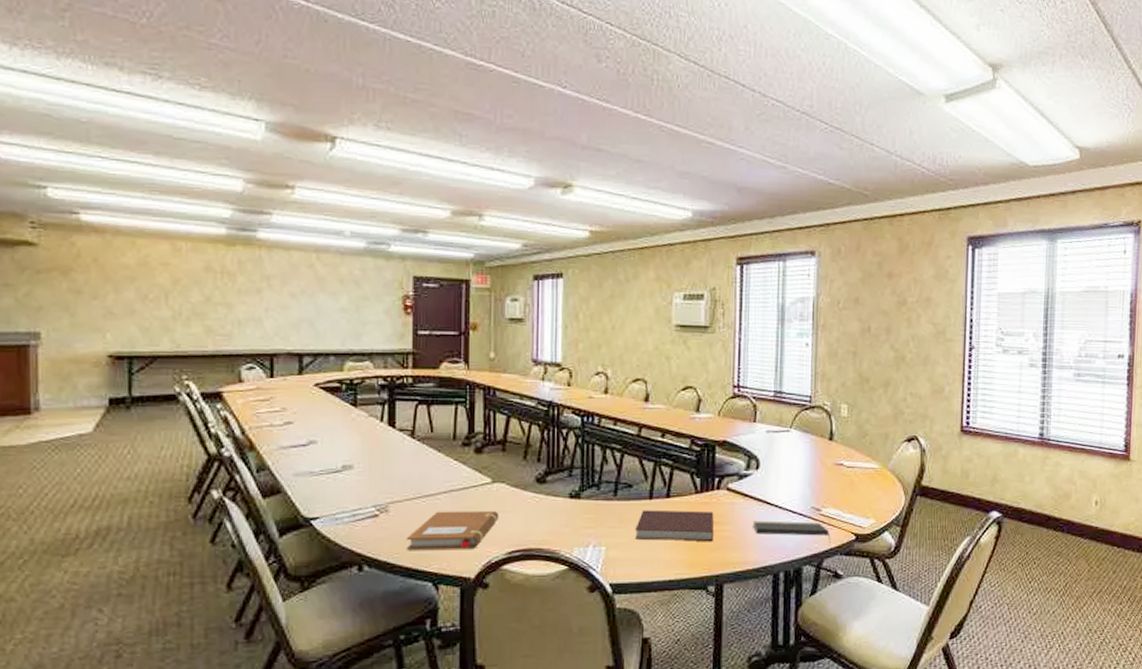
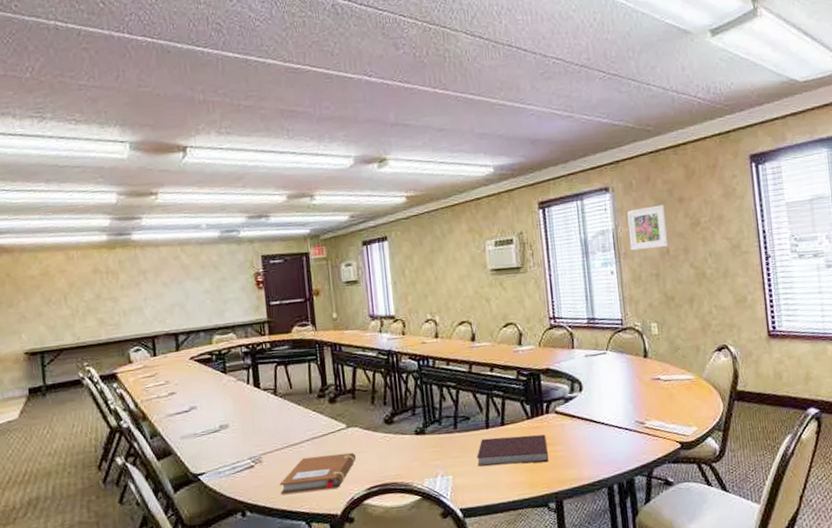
notepad: present [752,520,831,544] -> none [582,435,658,454]
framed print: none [830,277,872,324] -> present [627,205,669,251]

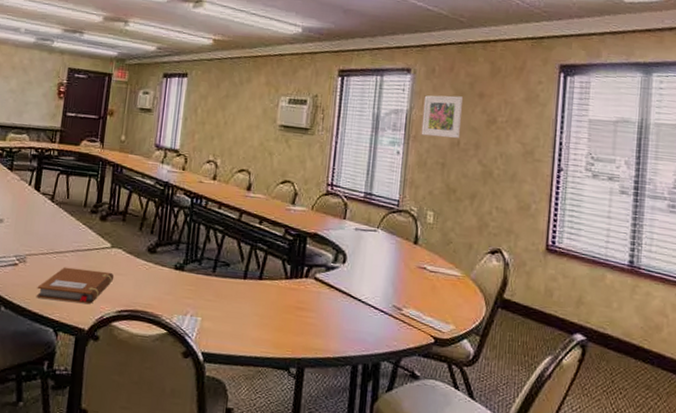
notebook: present [477,434,548,467] -> none [228,288,301,325]

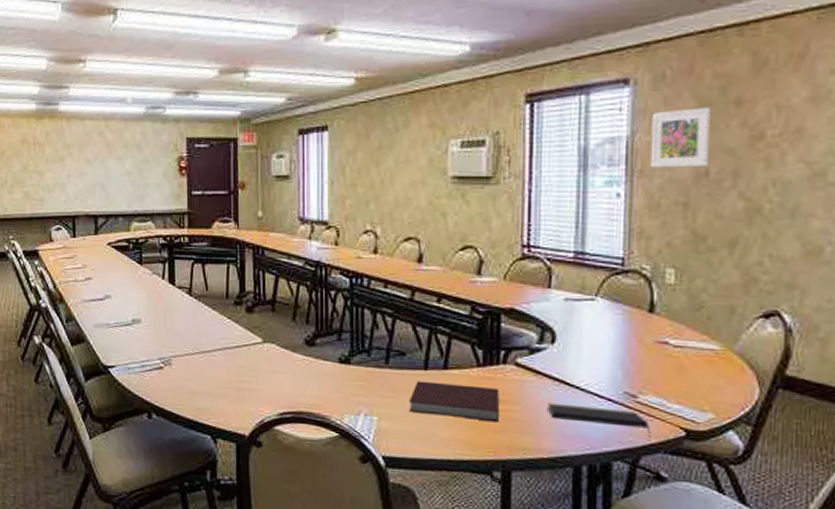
notebook: present [36,267,114,304] -> none [187,367,271,407]
notebook: none [228,288,301,325] -> present [409,381,499,421]
notepad: none [335,311,410,344] -> present [546,403,651,438]

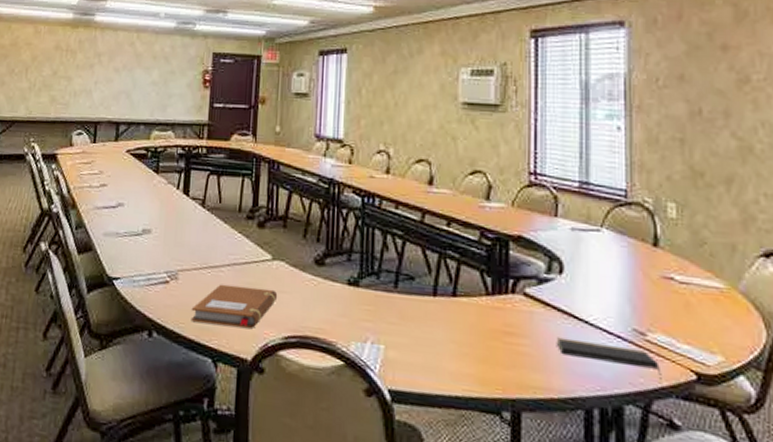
notebook: none [187,367,271,407] -> present [191,284,278,328]
notebook: present [409,381,499,421] -> none [417,307,508,355]
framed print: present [650,107,712,168] -> none [646,51,702,106]

